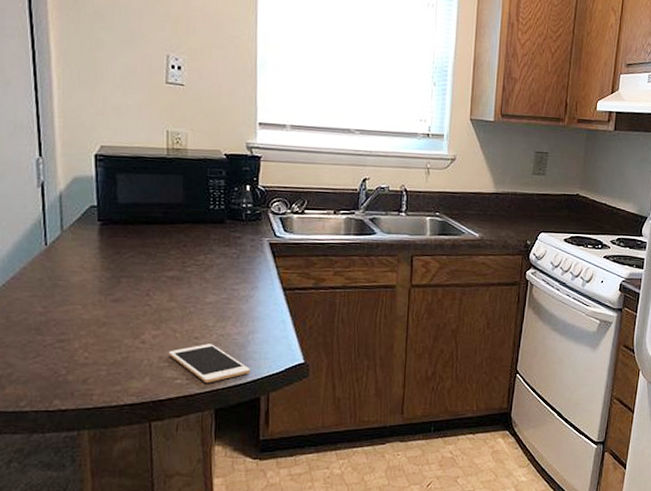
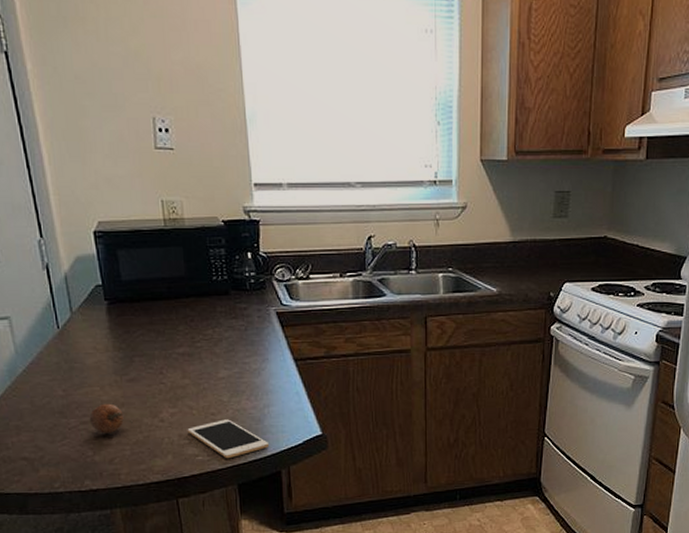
pumpkin: none [67,322,112,353] -> present [89,403,133,434]

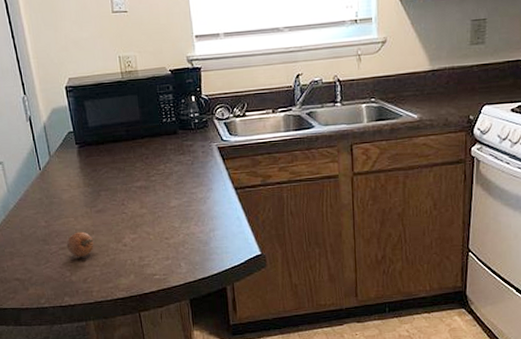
cell phone: present [187,419,270,459] -> none [146,242,216,277]

